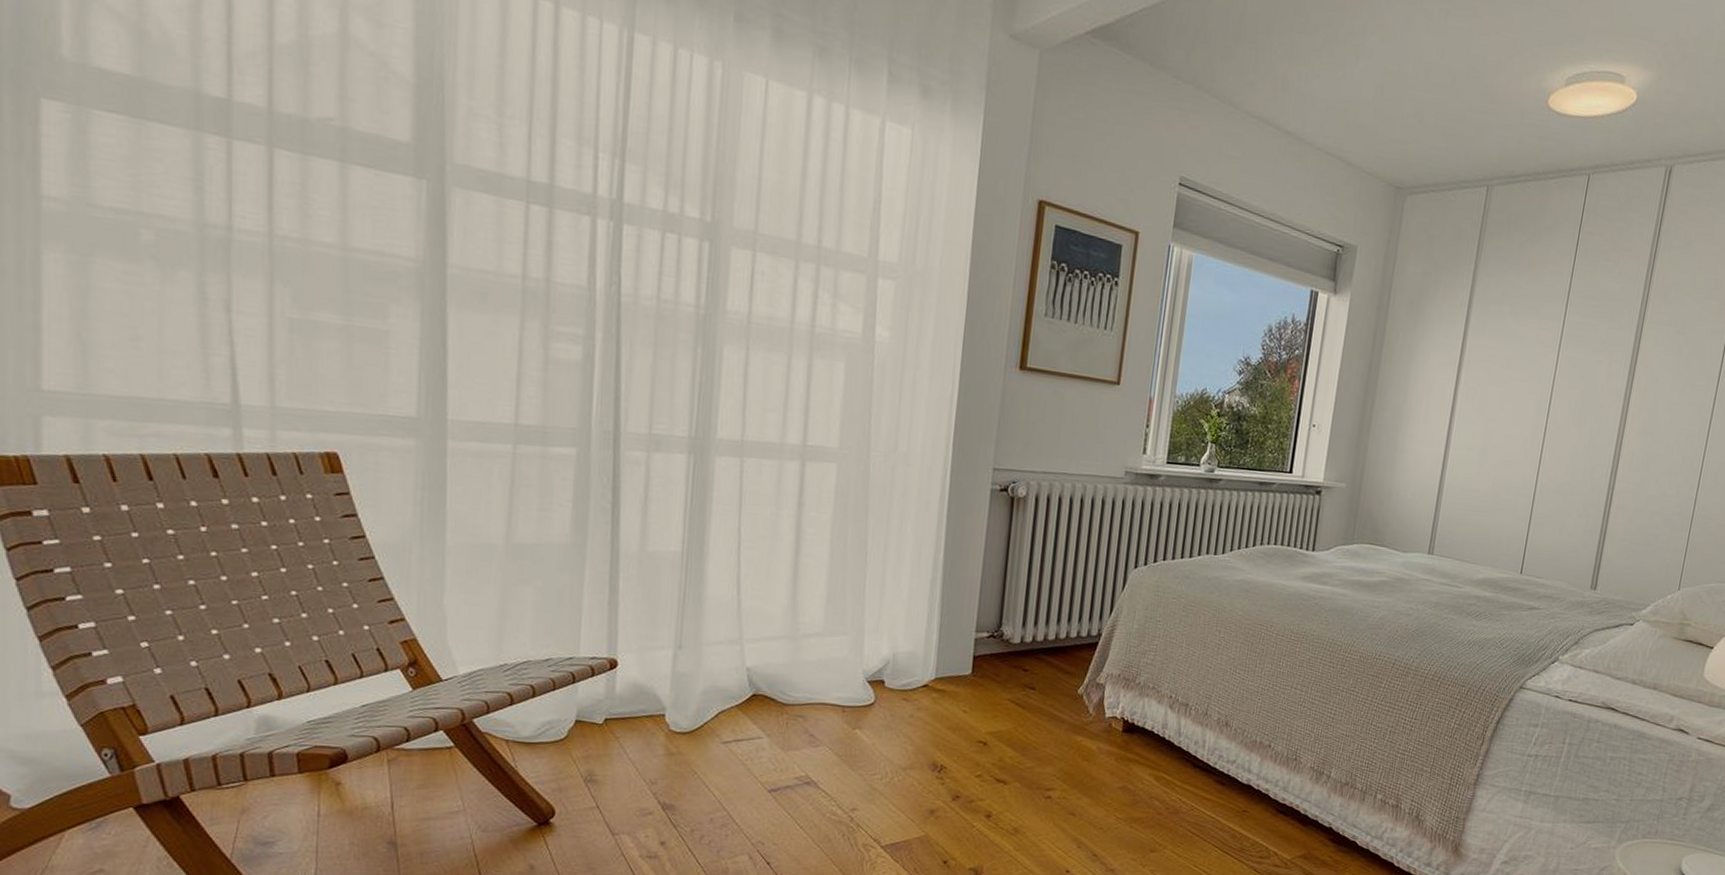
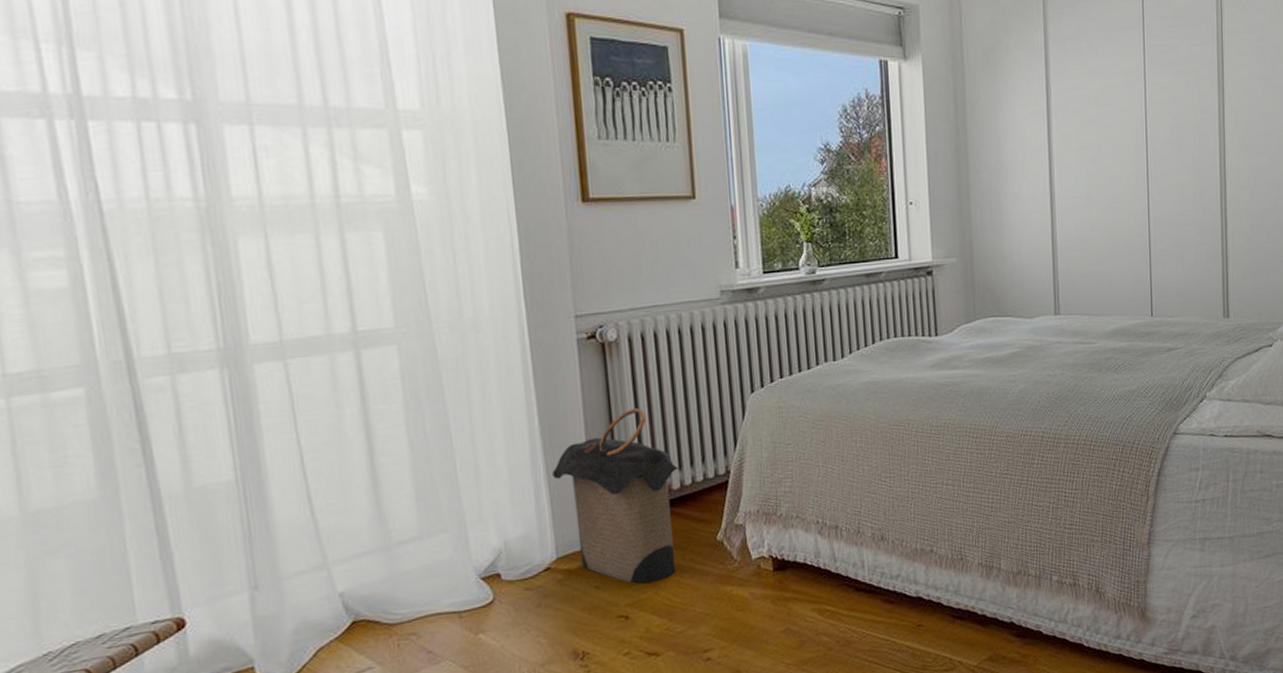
laundry hamper: none [946,560,1058,719] -> present [552,407,680,585]

